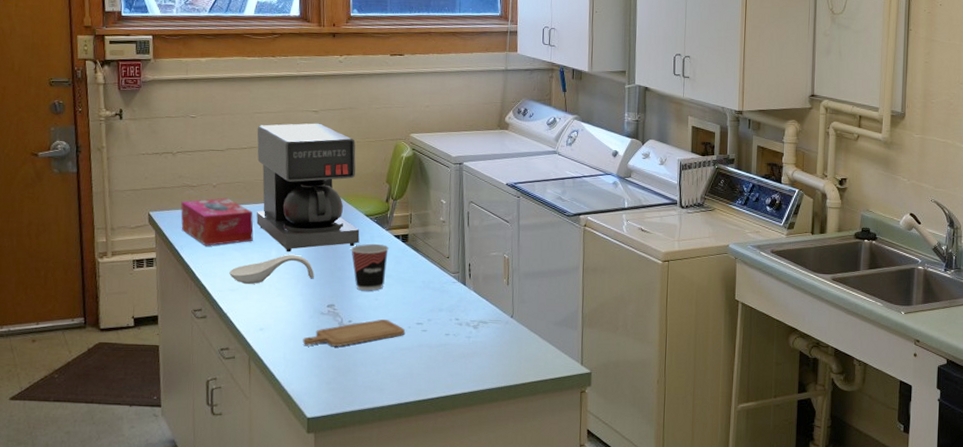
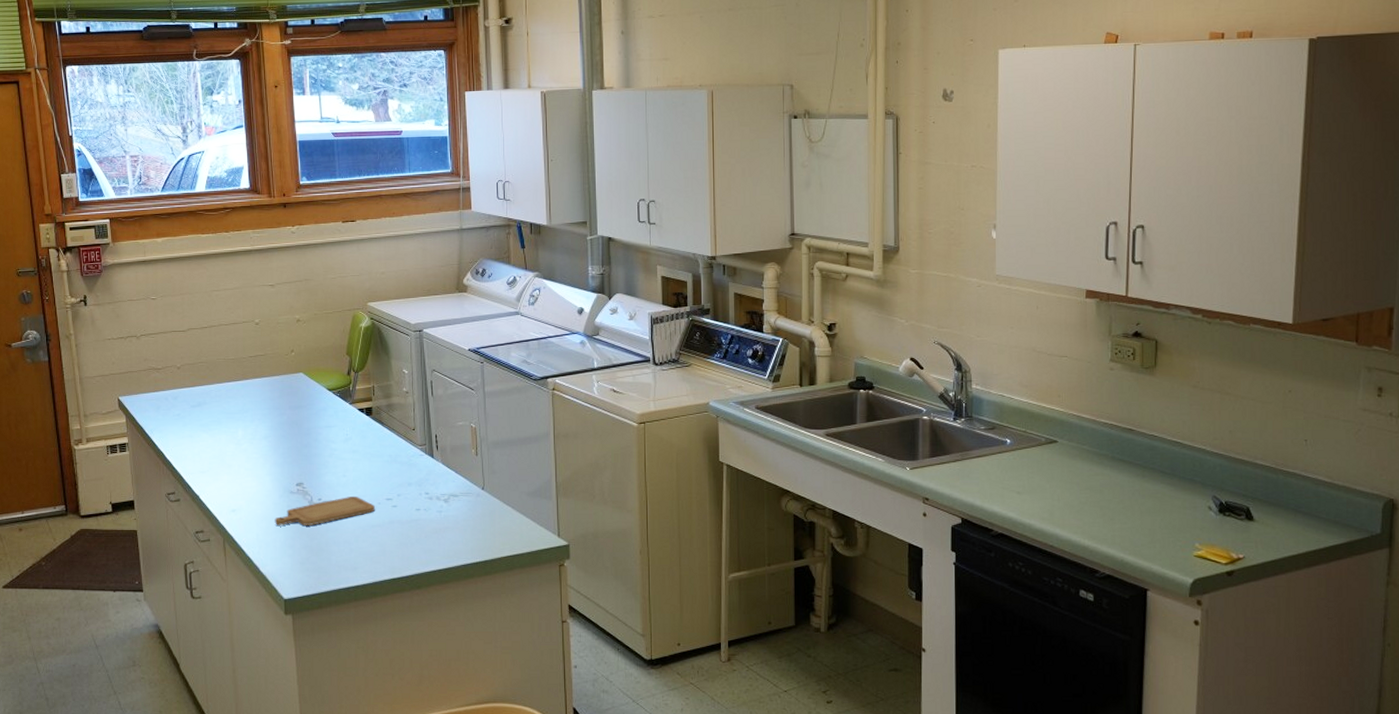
tissue box: present [181,197,254,246] -> none [148,378,219,429]
spoon rest: present [229,255,314,284] -> none [199,434,281,465]
coffee maker: present [256,123,360,253] -> none [216,297,324,432]
cup: present [351,243,389,291] -> none [316,418,353,468]

